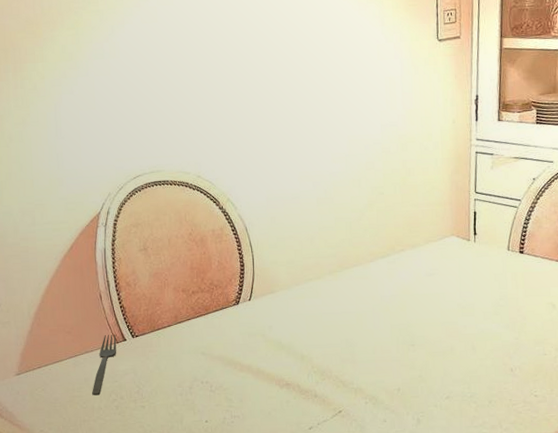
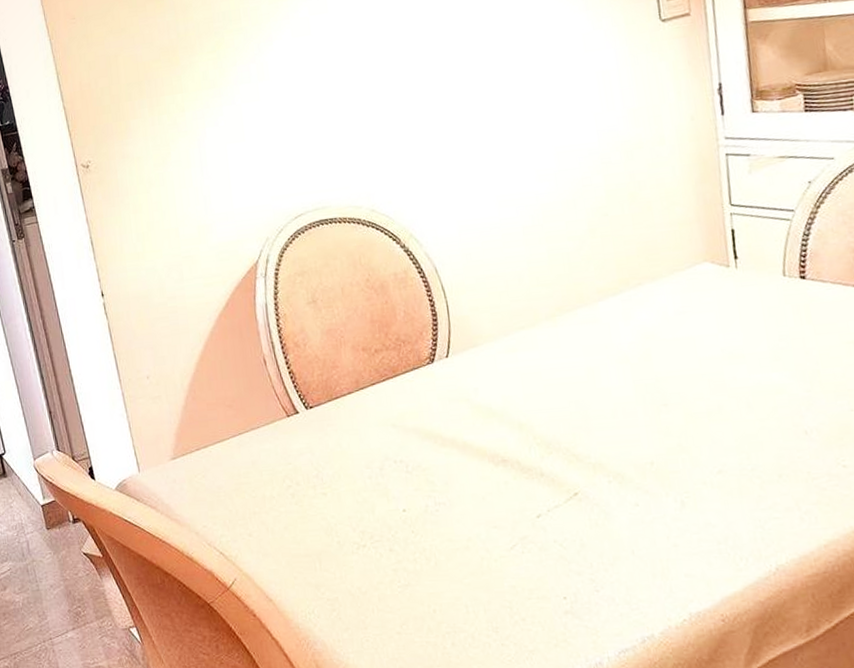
fork: present [92,334,117,396] -> none [261,405,288,482]

